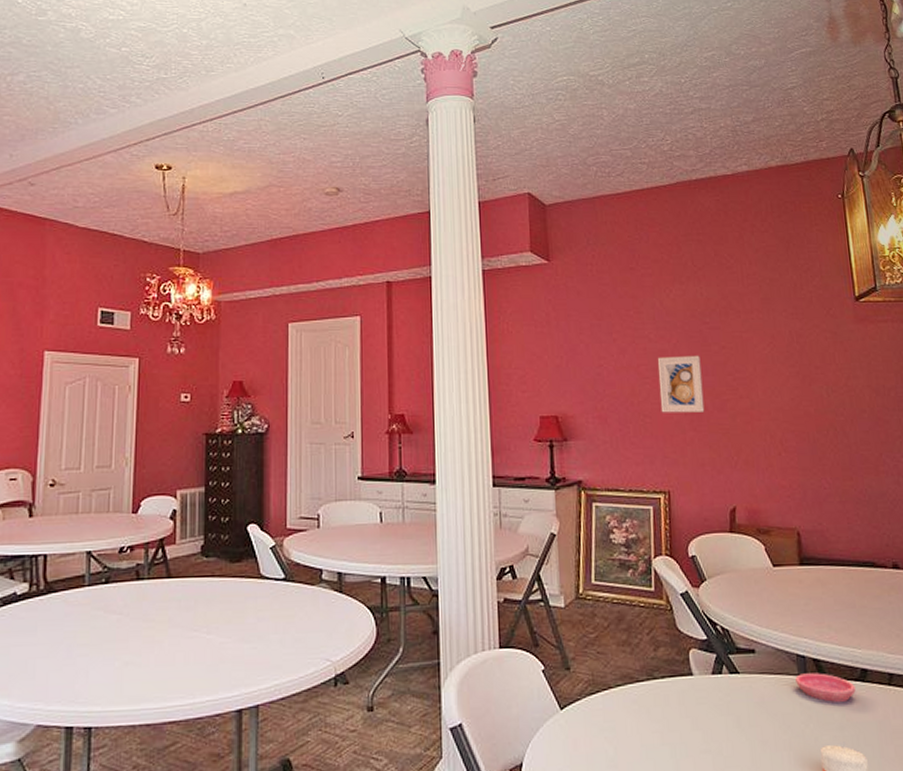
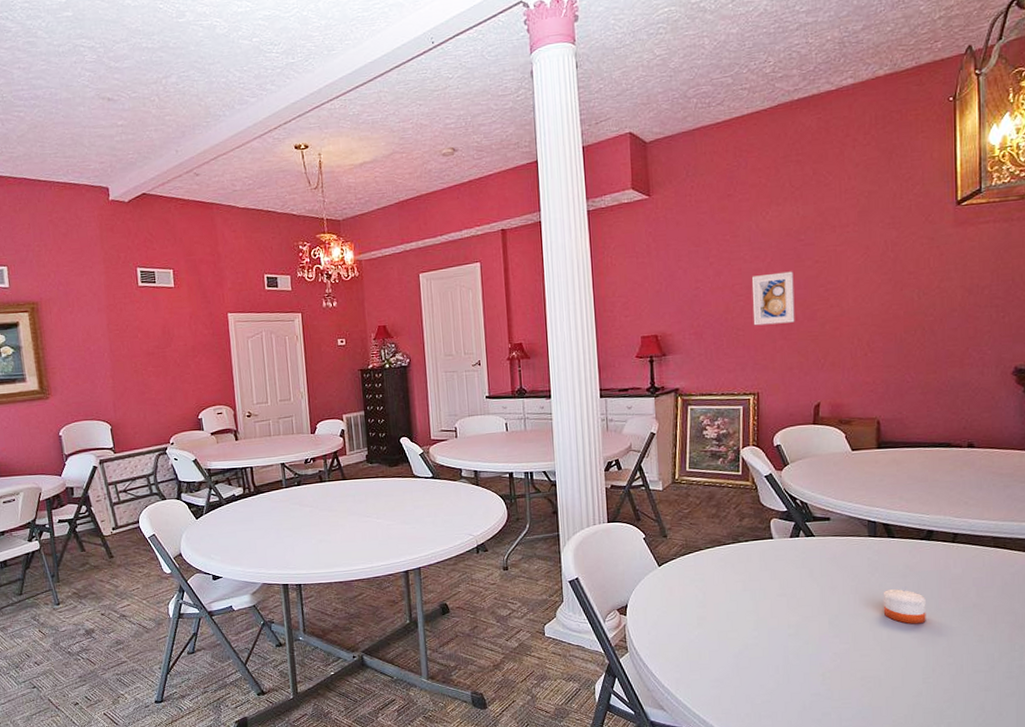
saucer: present [795,673,856,702] -> none [865,534,921,557]

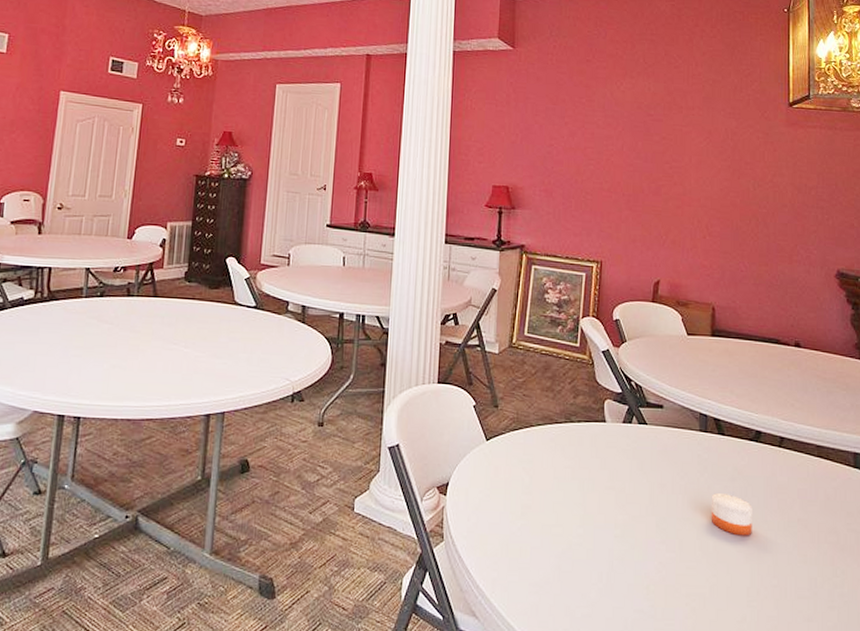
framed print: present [751,271,795,326] -> none [601,142,642,195]

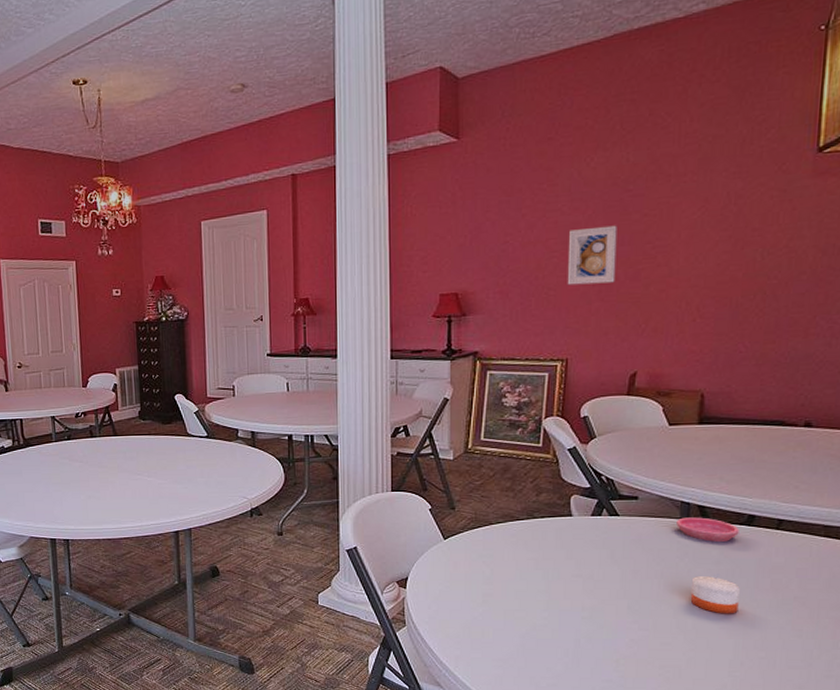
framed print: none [601,142,642,195] -> present [567,225,617,285]
saucer: none [696,430,749,457] -> present [676,517,739,542]

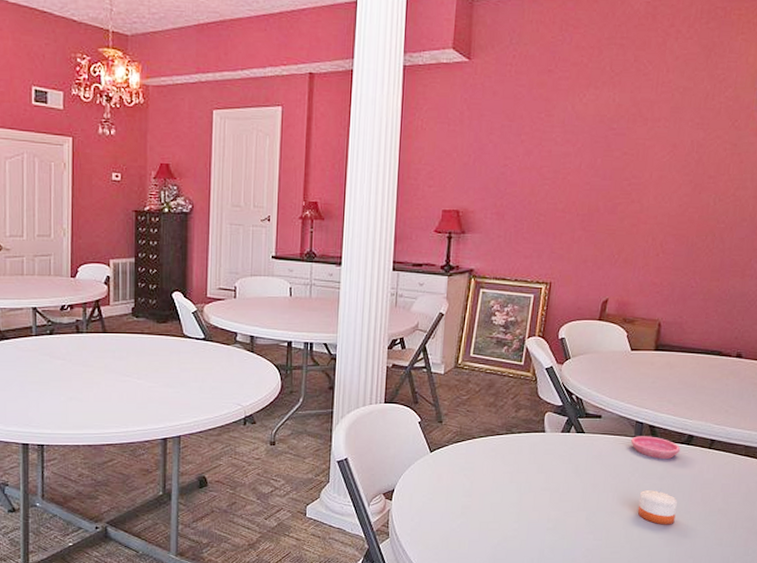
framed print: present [567,225,617,285] -> none [555,159,601,214]

